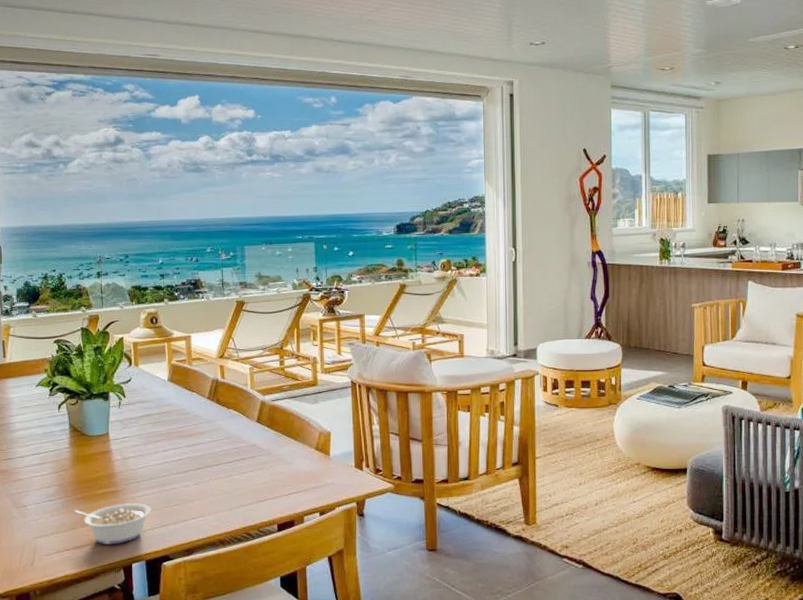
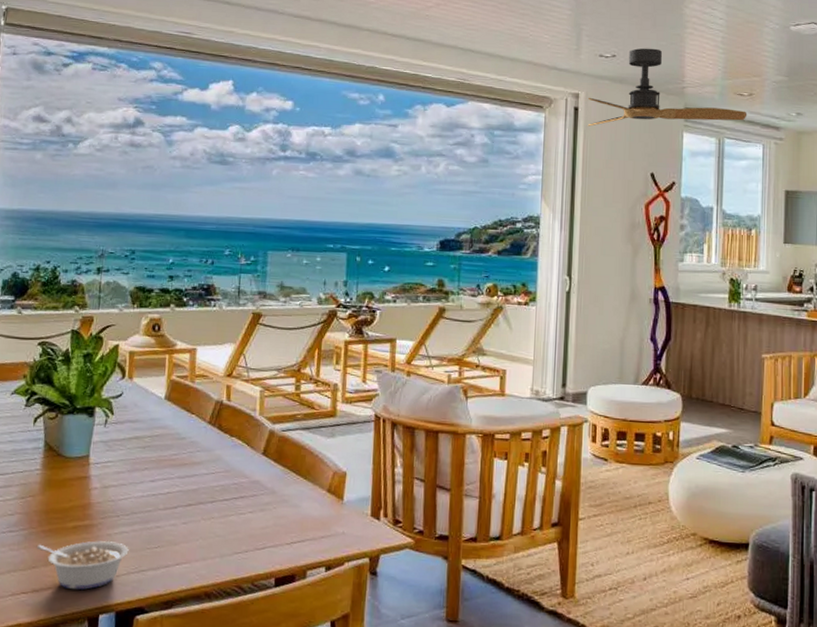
ceiling fan: none [522,33,670,110] -> present [587,48,747,126]

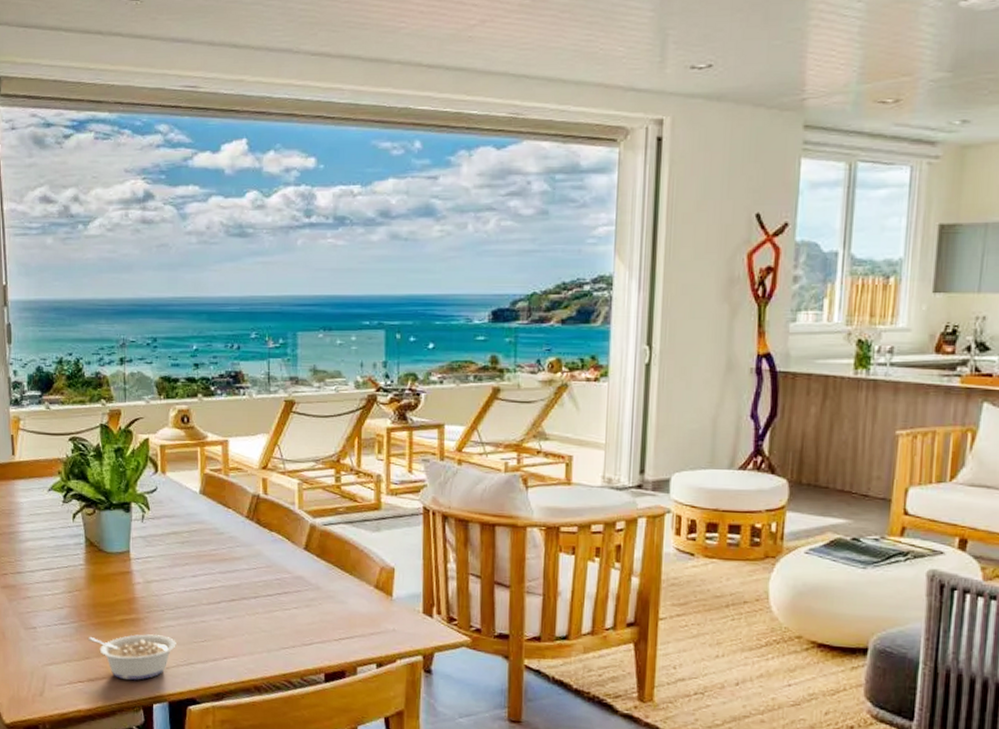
ceiling fan: present [587,48,747,126] -> none [674,50,891,160]

